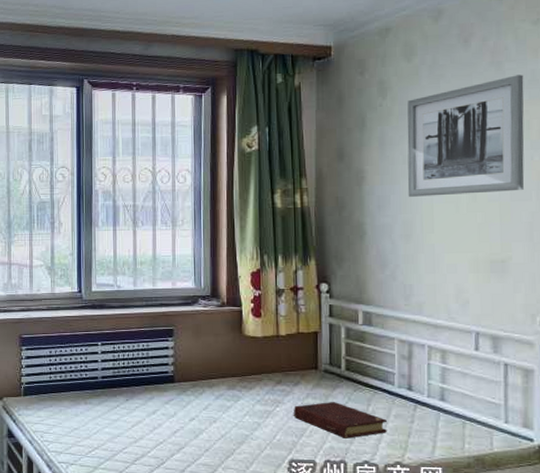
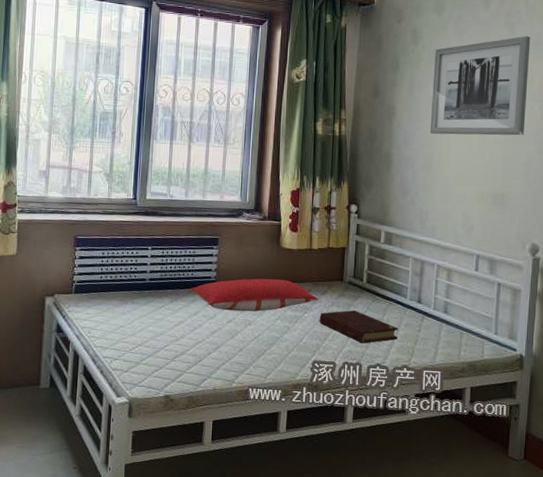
pillow: none [146,371,291,408] -> present [190,278,319,312]

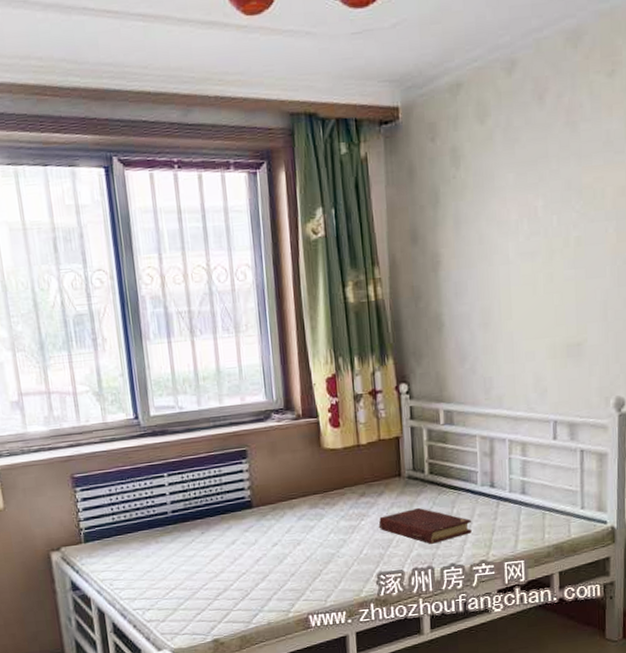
pillow: present [190,278,319,312] -> none [222,486,375,533]
wall art: present [430,36,531,136] -> none [482,136,599,281]

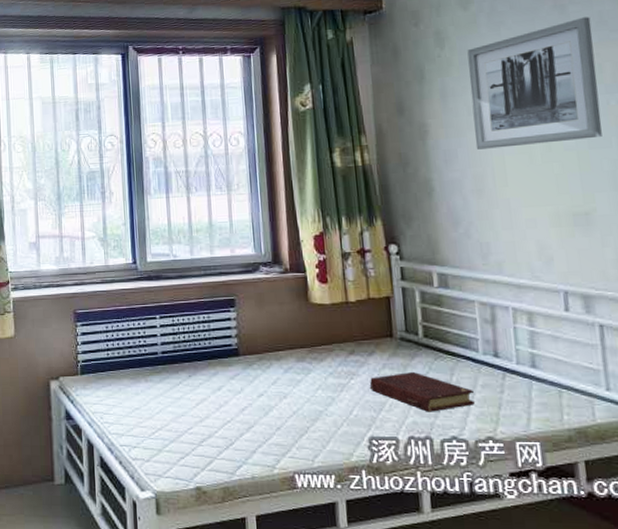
wall art: none [482,136,599,281] -> present [467,16,602,150]

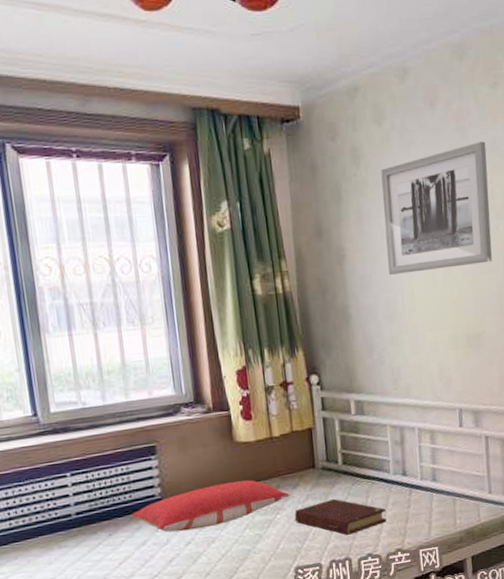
pillow: none [209,341,366,383] -> present [131,480,290,533]

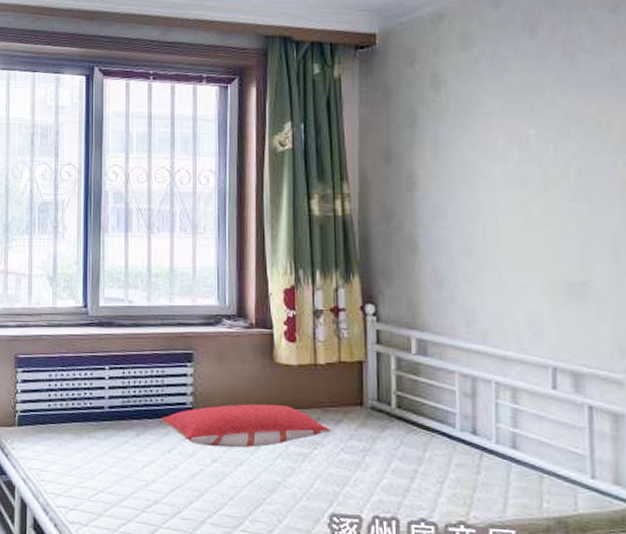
book: present [295,498,387,535] -> none [335,444,448,491]
wall art: present [381,141,492,275] -> none [465,68,606,206]

